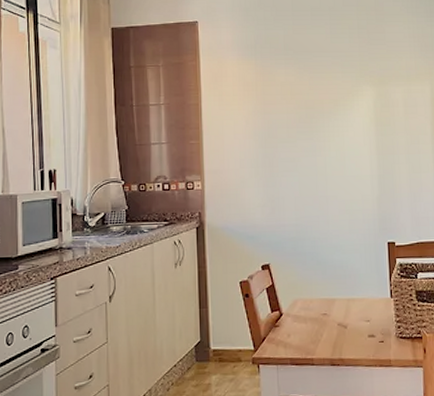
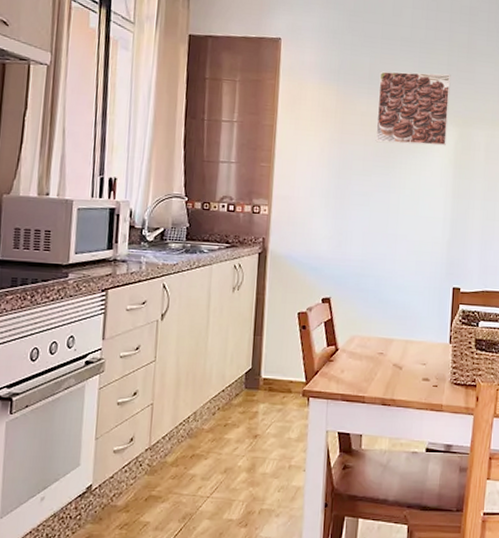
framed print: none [294,36,365,109] -> present [375,71,451,146]

